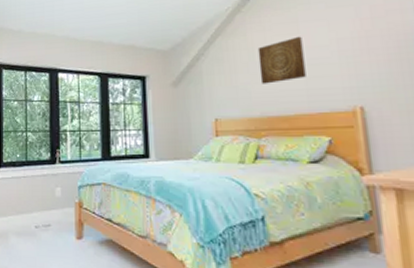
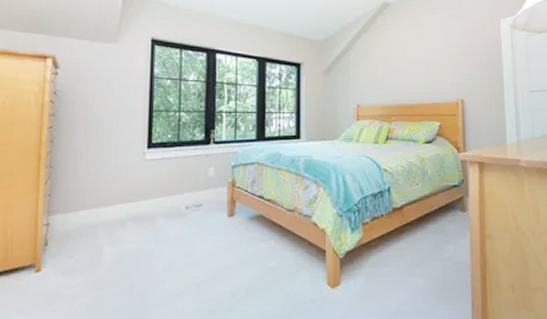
wall art: present [257,36,306,84] -> none [393,39,427,77]

